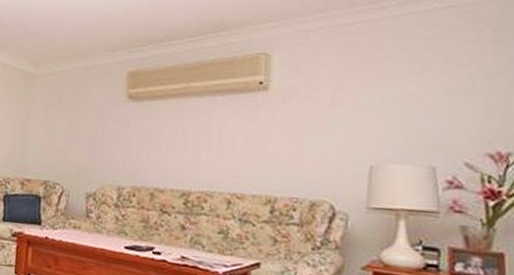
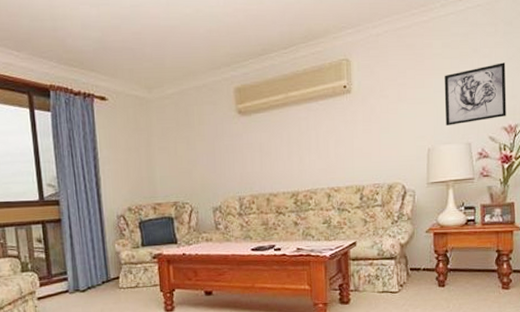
wall art: none [397,74,494,143] -> present [444,62,506,126]

